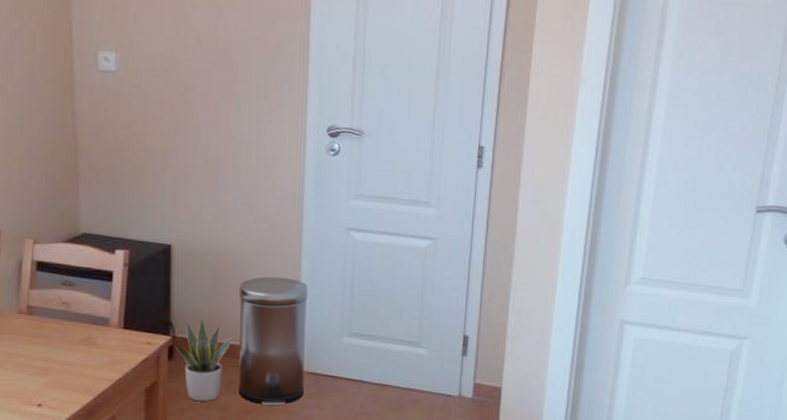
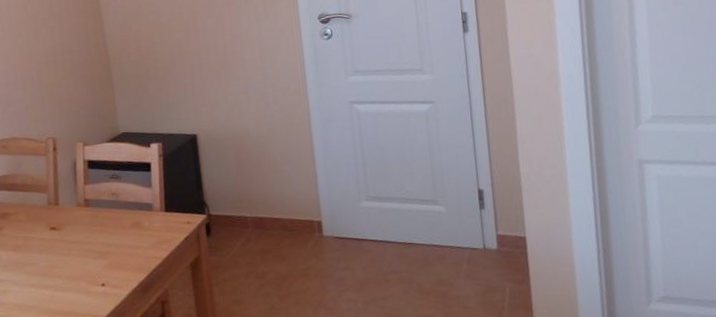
potted plant: present [173,318,236,402] -> none [209,196,264,272]
pedal bin: present [238,276,308,406] -> none [260,152,333,271]

